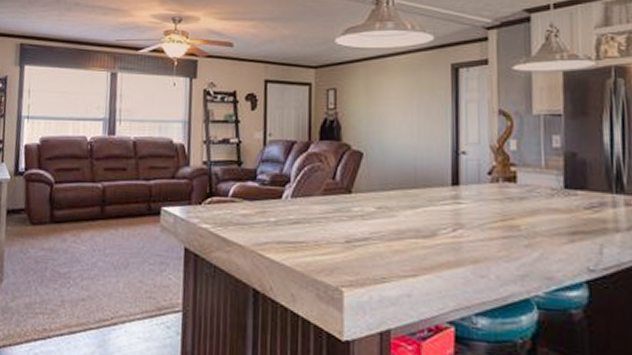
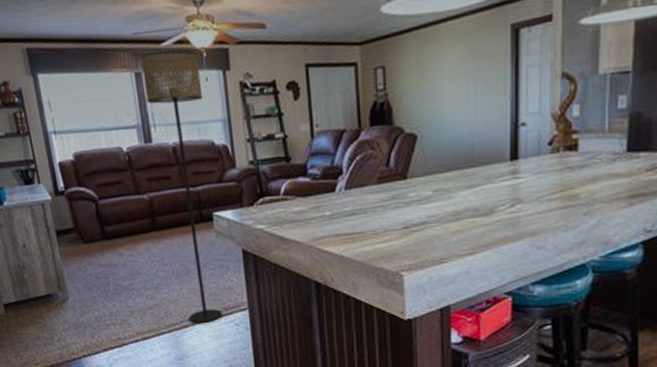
floor lamp: none [117,57,170,322] -> present [139,50,222,323]

